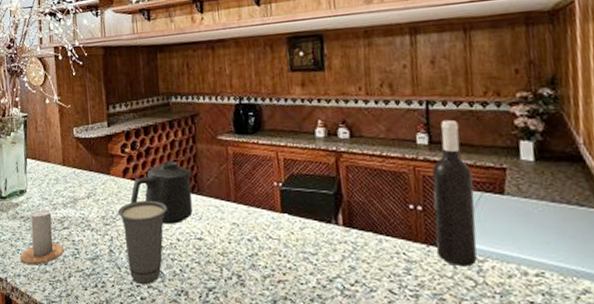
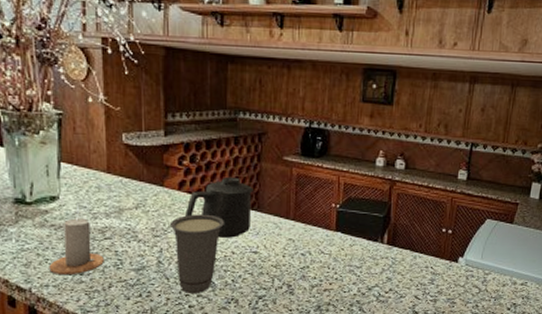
wine bottle: present [432,119,477,267] -> none [456,160,495,278]

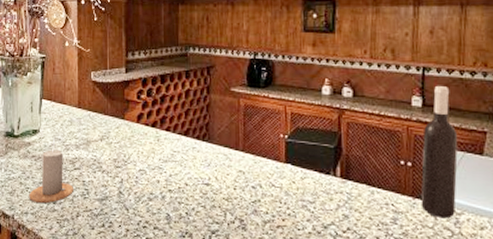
cup: present [169,214,224,294] -> none [129,145,178,226]
mug: present [185,176,253,238] -> none [143,109,204,169]
wine bottle: none [456,160,495,278] -> present [421,85,458,219]

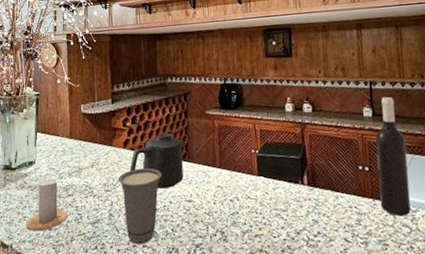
cup: none [129,145,178,226] -> present [118,167,162,245]
mug: none [143,109,204,169] -> present [130,132,184,189]

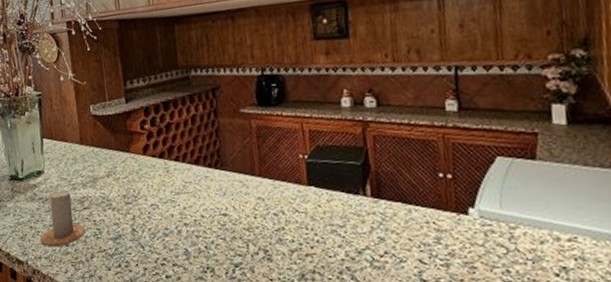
cup: present [118,167,162,245] -> none [139,177,190,264]
mug: present [130,132,184,189] -> none [152,136,216,201]
wine bottle: present [375,96,411,217] -> none [462,84,509,234]

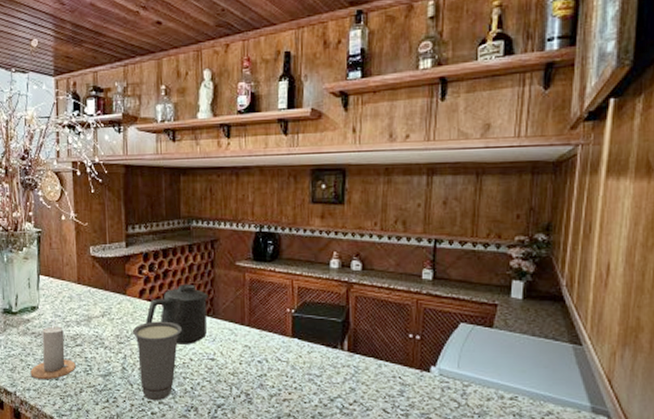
cup: none [139,177,190,264] -> present [132,321,182,401]
mug: none [152,136,216,201] -> present [146,283,208,345]

